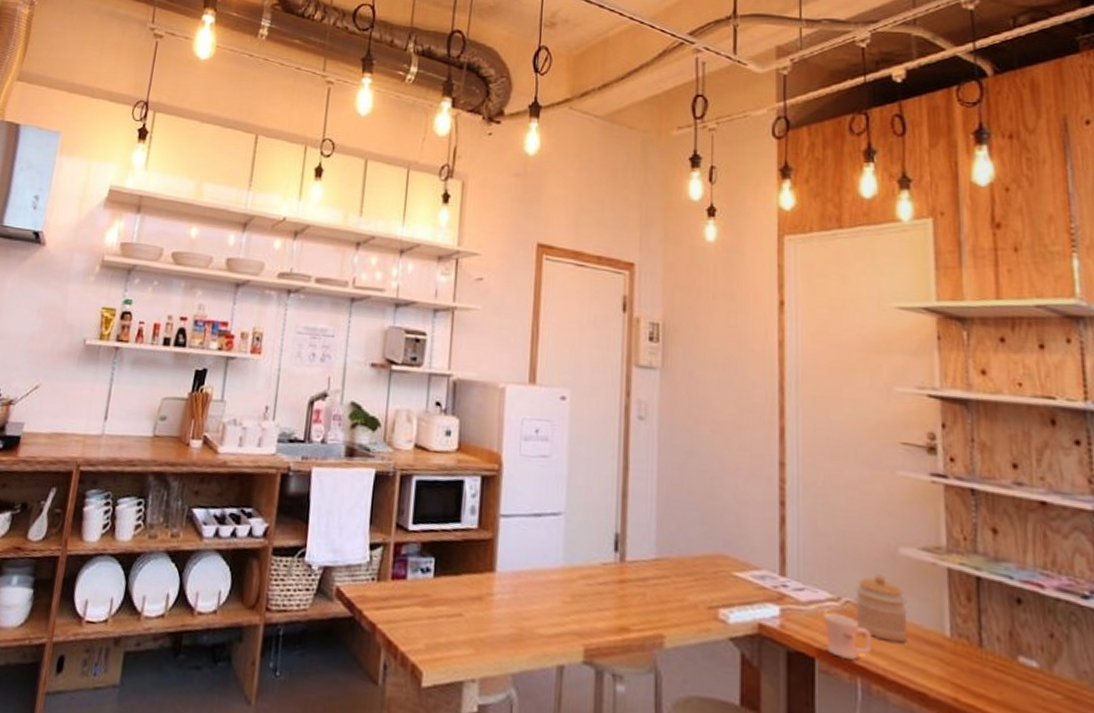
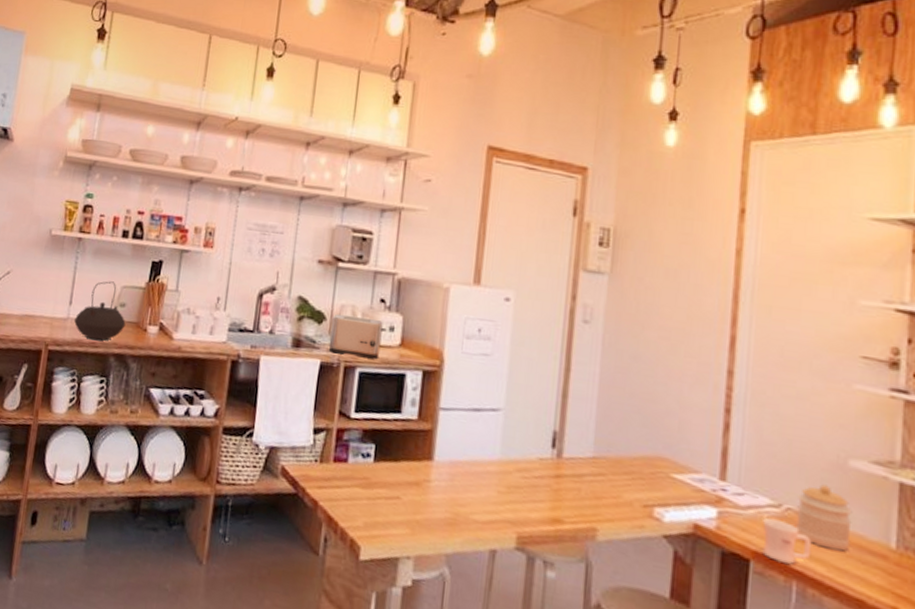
teapot: none [109,392,167,458] -> present [74,281,126,341]
toaster: none [383,419,443,466] -> present [328,314,387,359]

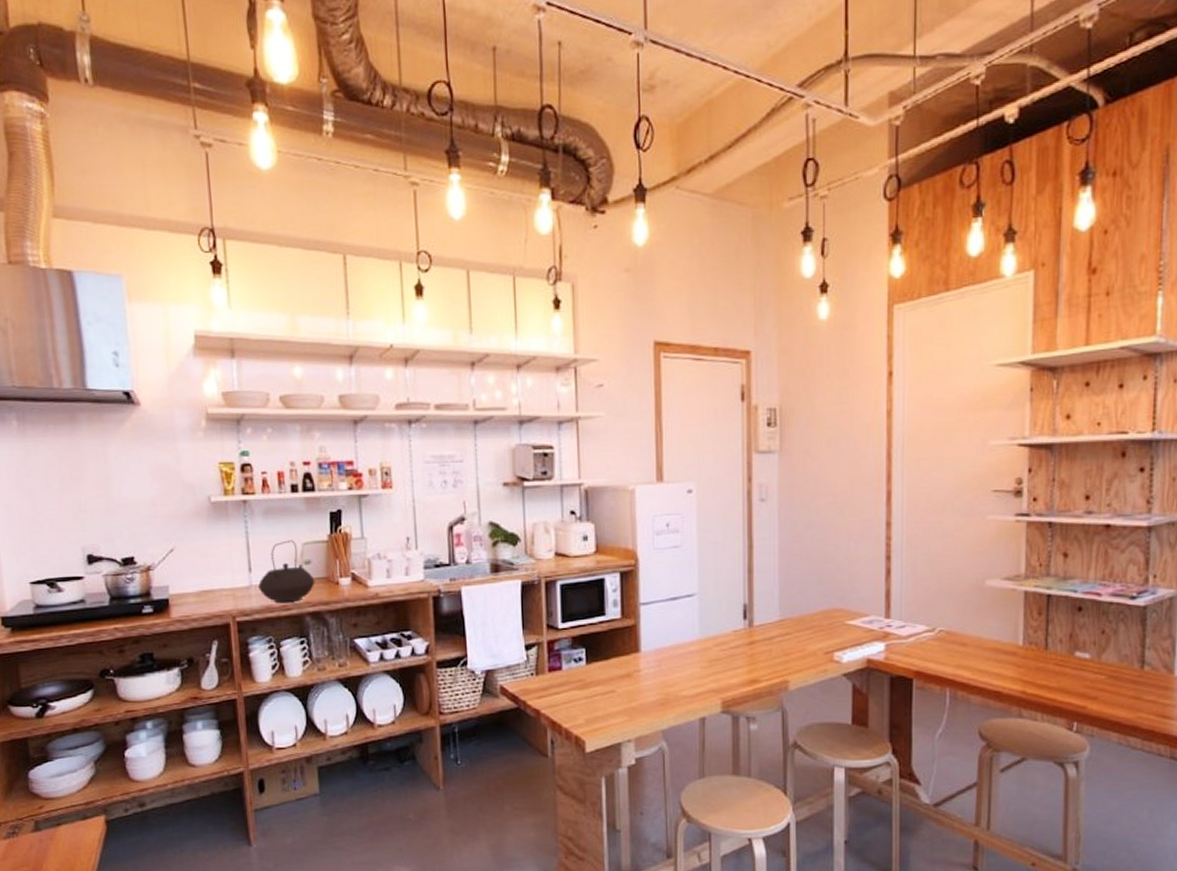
toaster: present [328,314,387,359] -> none [526,531,581,571]
mug: present [762,517,812,564] -> none [921,641,960,675]
jar: present [796,484,853,551] -> none [947,605,990,657]

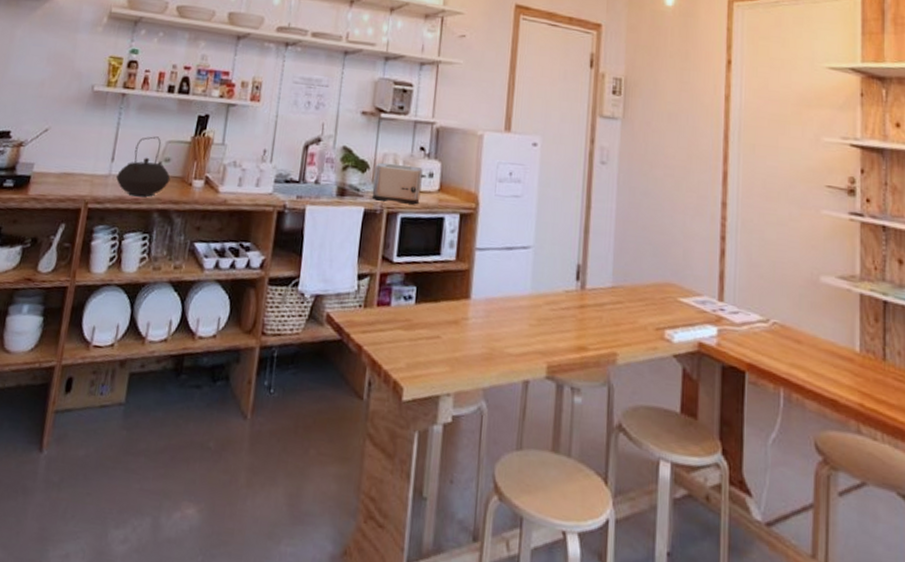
toaster: none [526,531,581,571] -> present [372,162,426,205]

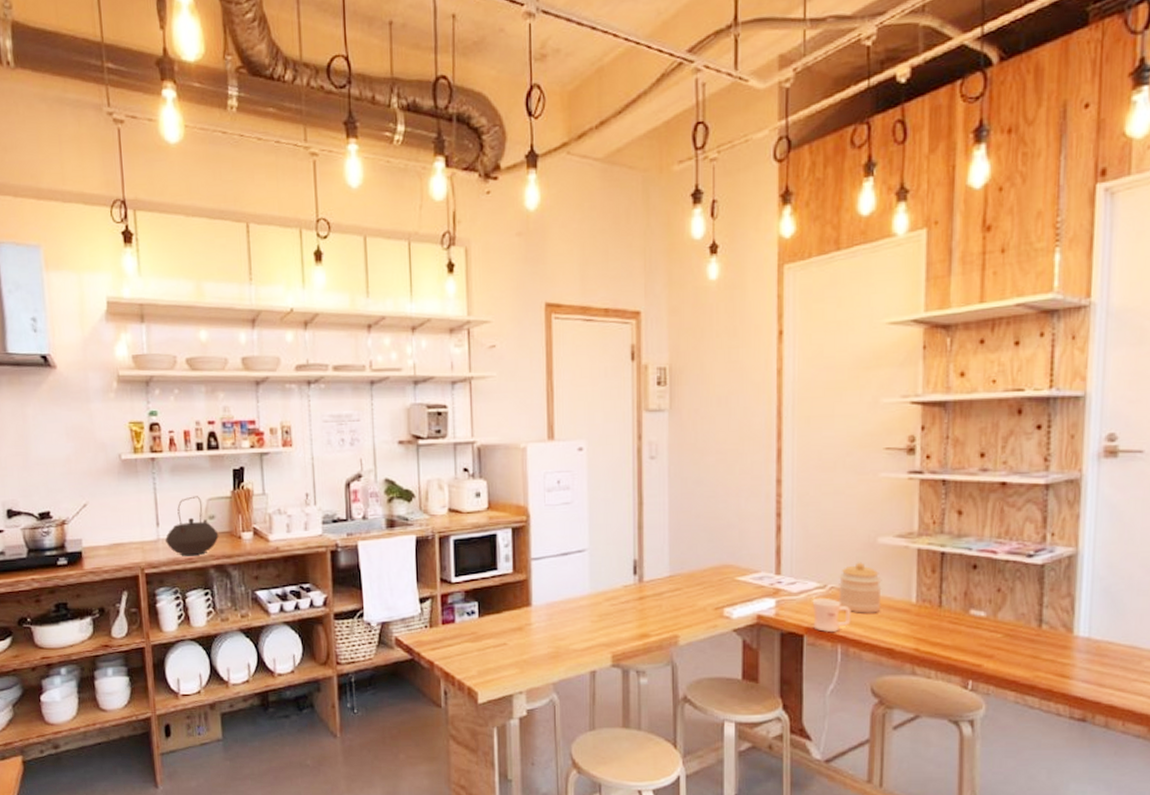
toaster: present [372,162,426,205] -> none [420,488,473,527]
mug: none [754,332,794,373] -> present [812,597,852,632]
jar: none [781,299,825,358] -> present [838,562,882,613]

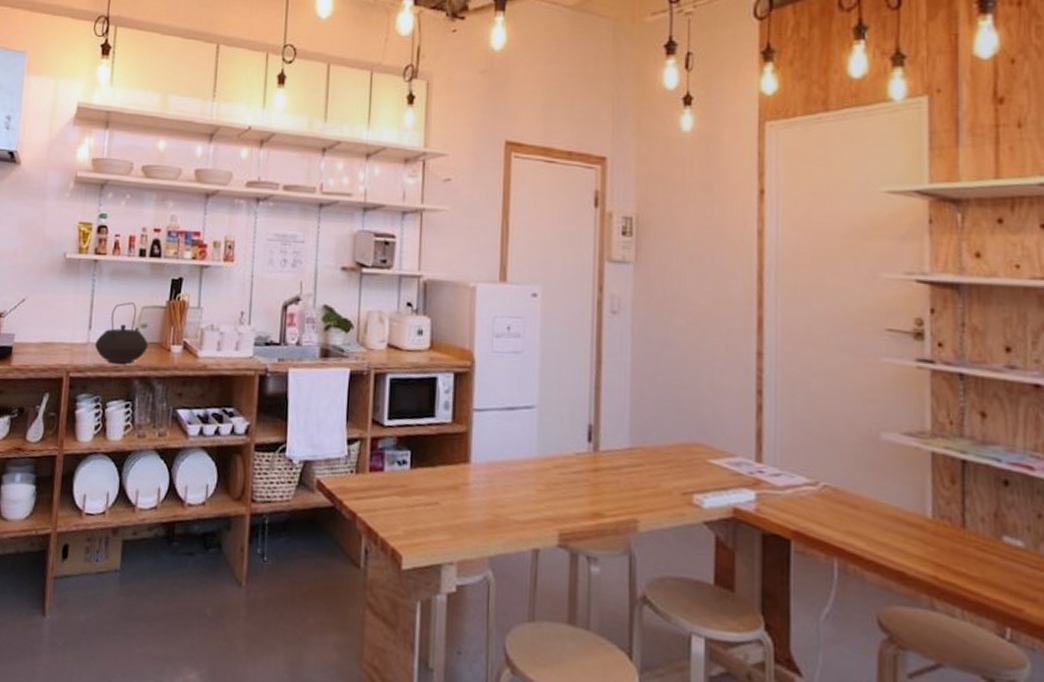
mug: present [812,597,852,632] -> none [801,496,850,541]
jar: present [838,562,882,613] -> none [834,459,888,525]

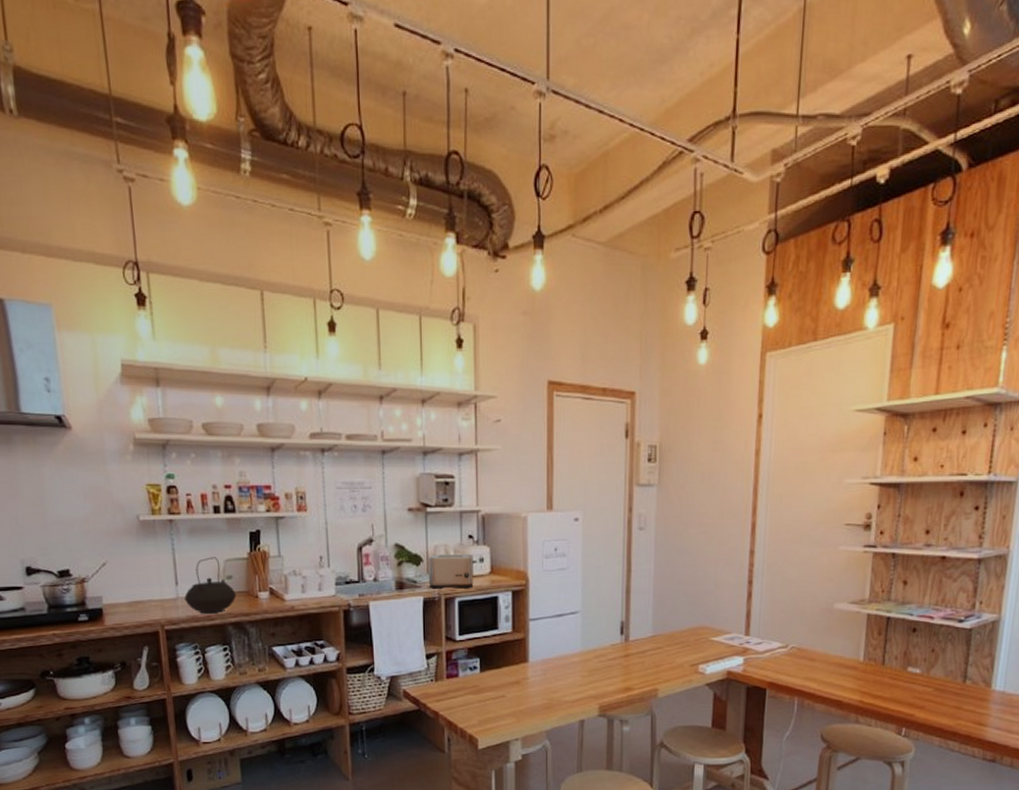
toaster: none [357,320,415,365] -> present [428,553,477,589]

